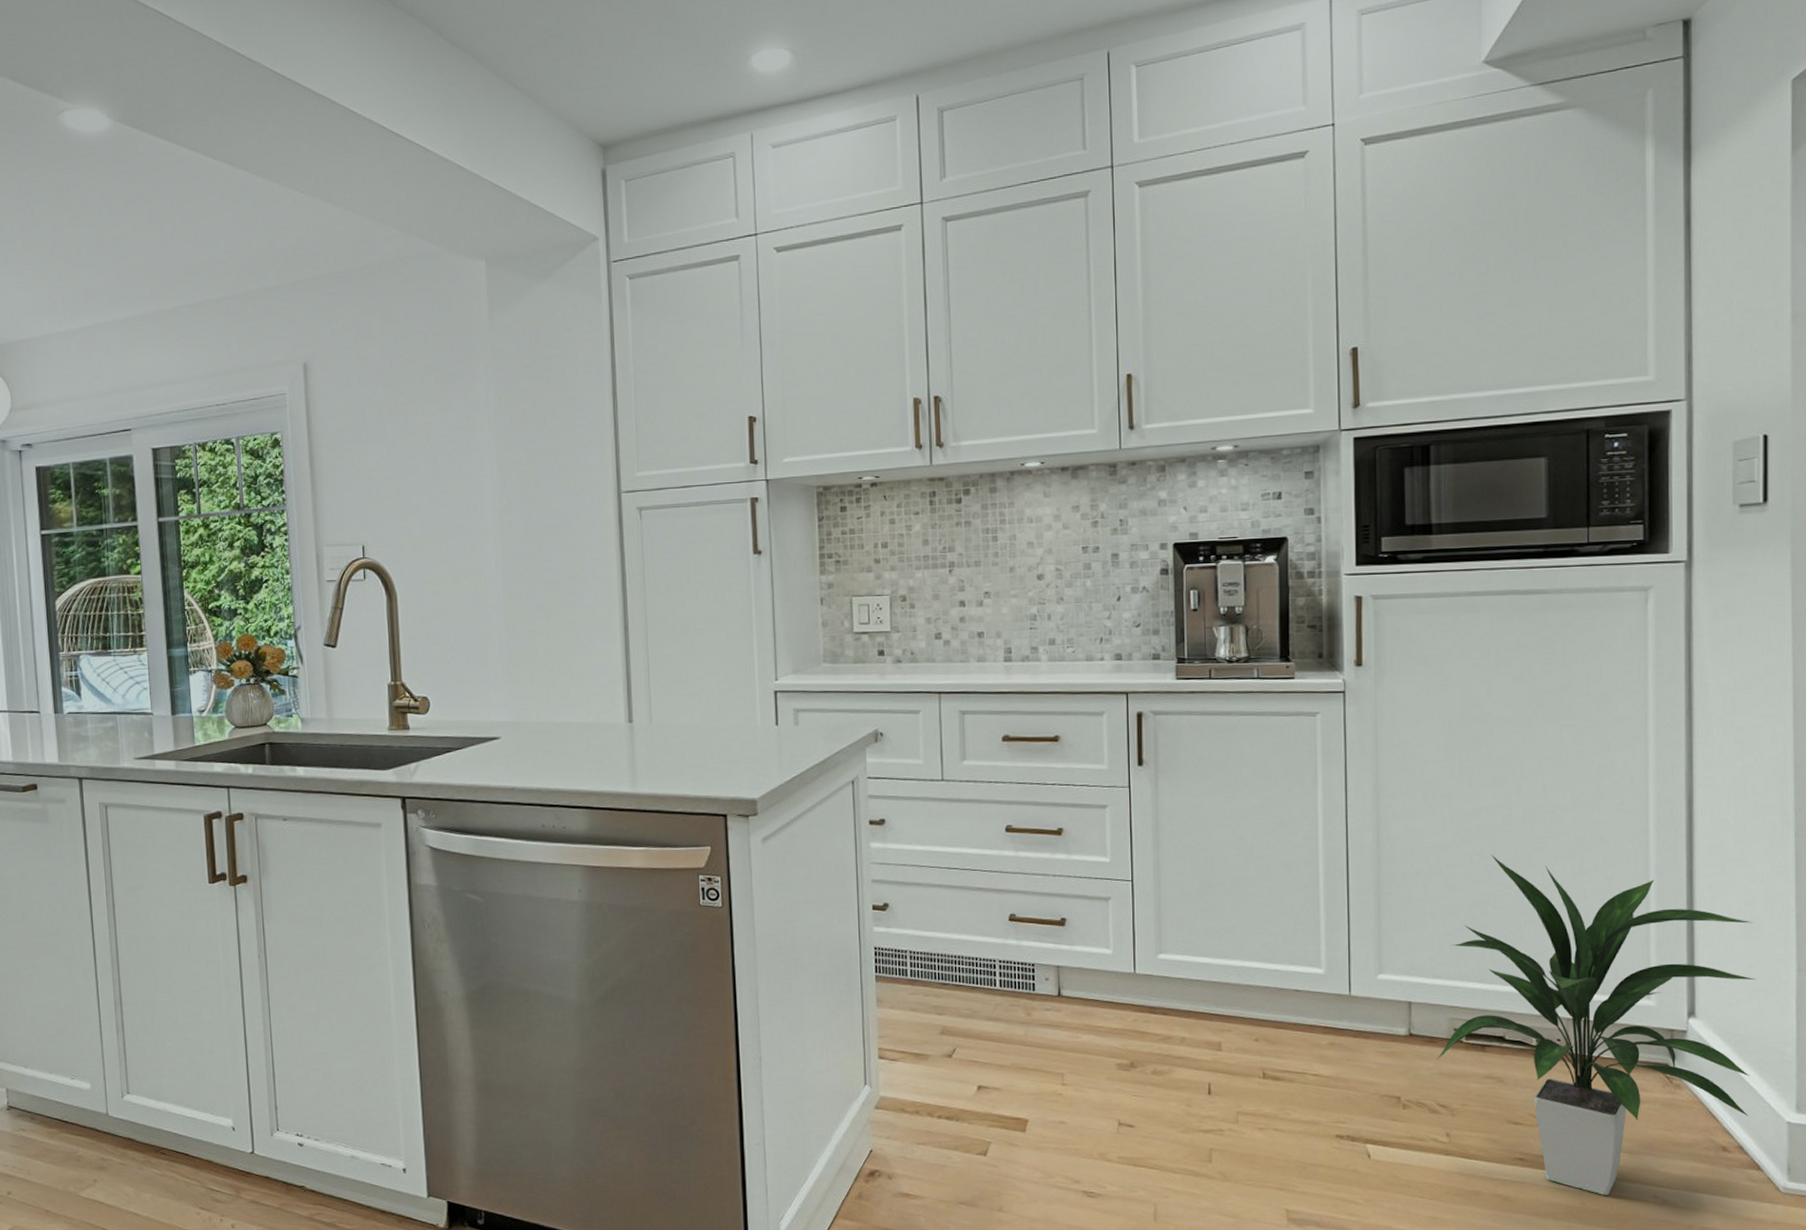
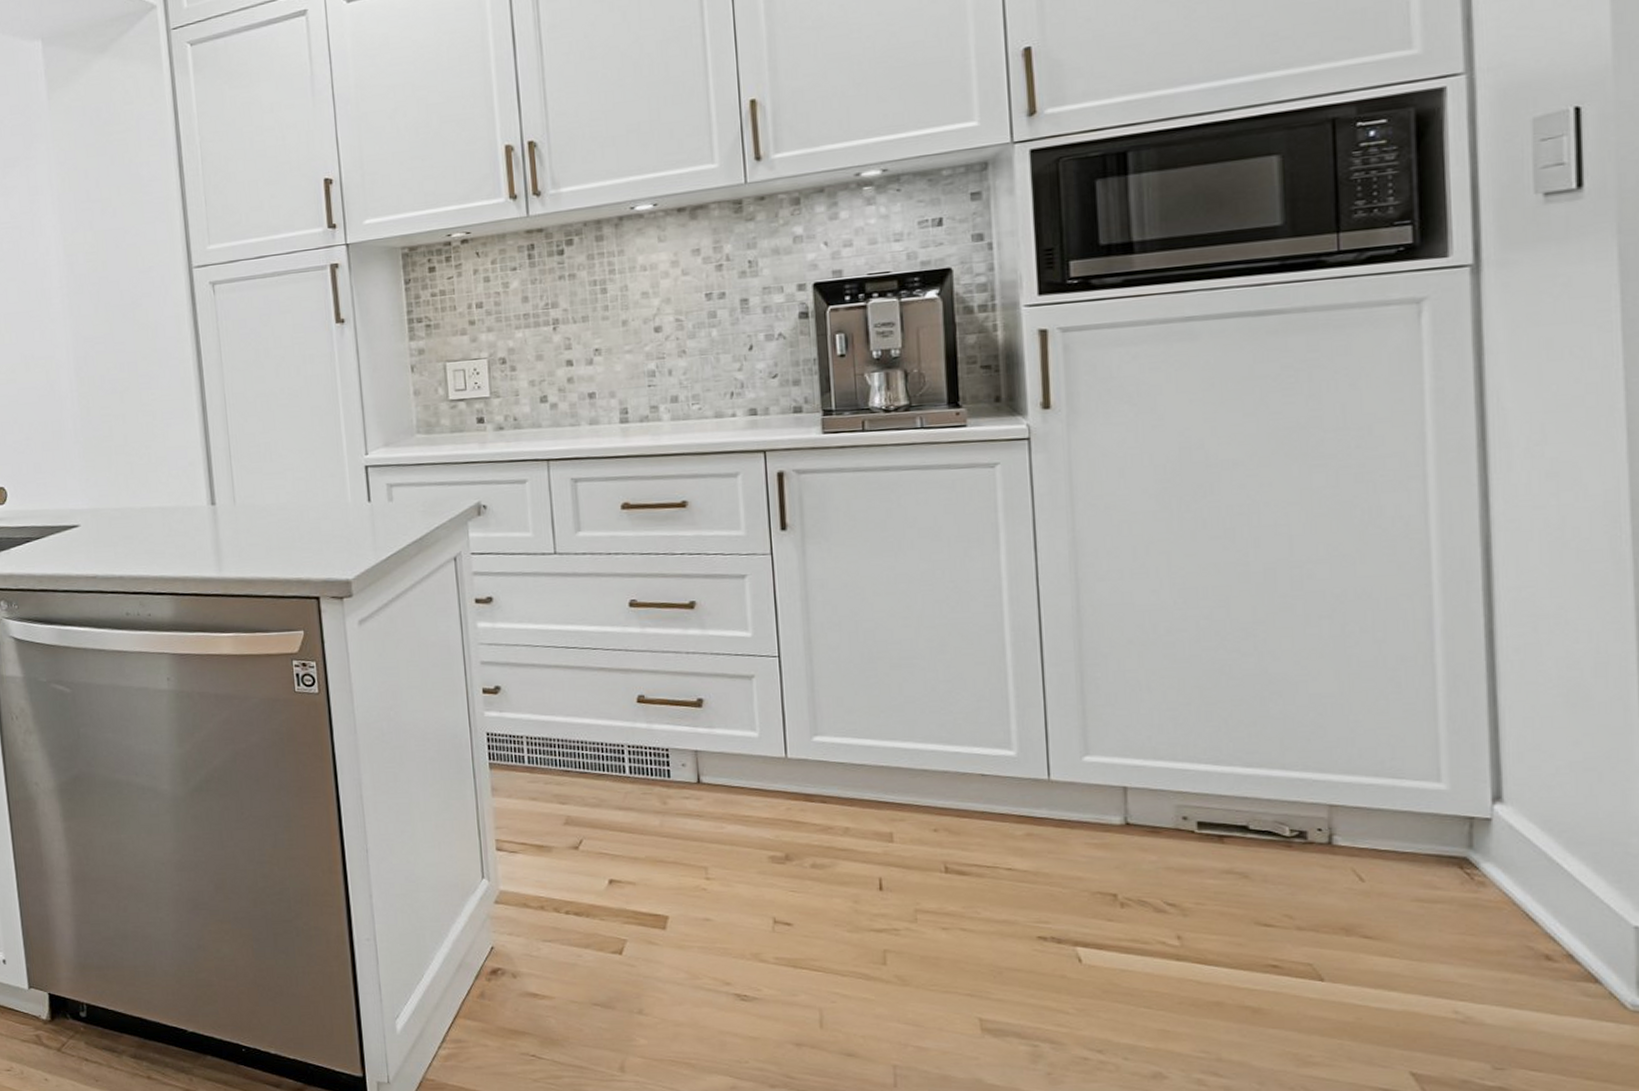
indoor plant: present [1436,854,1756,1196] -> none [1160,617,1585,1010]

